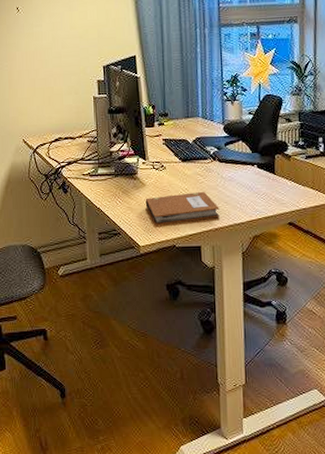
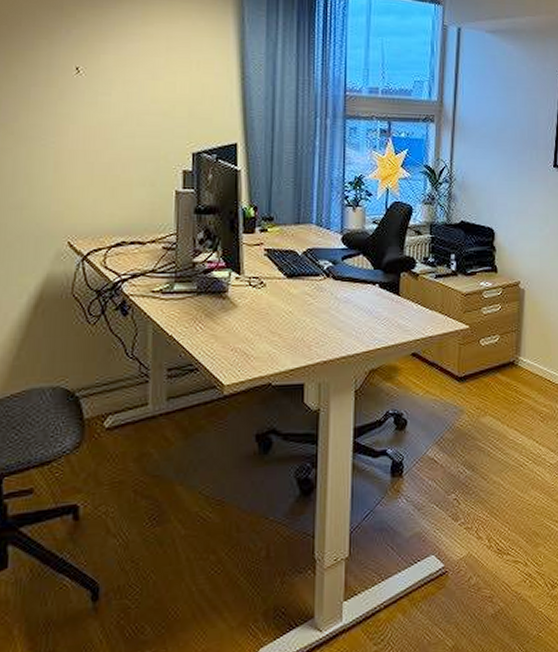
notebook: present [145,191,220,225] -> none [235,315,330,358]

